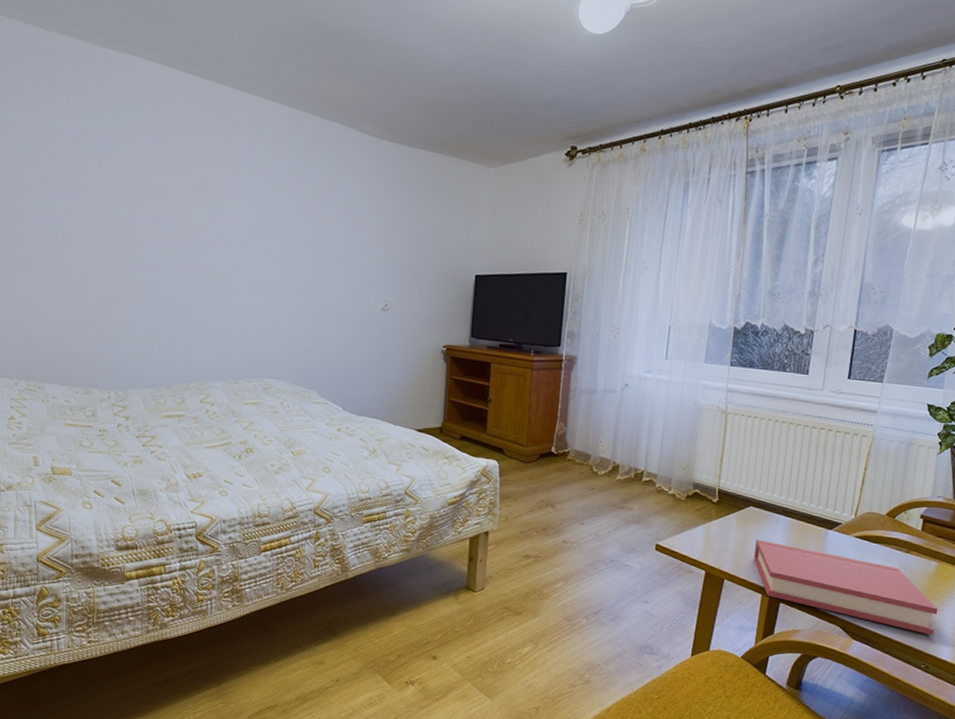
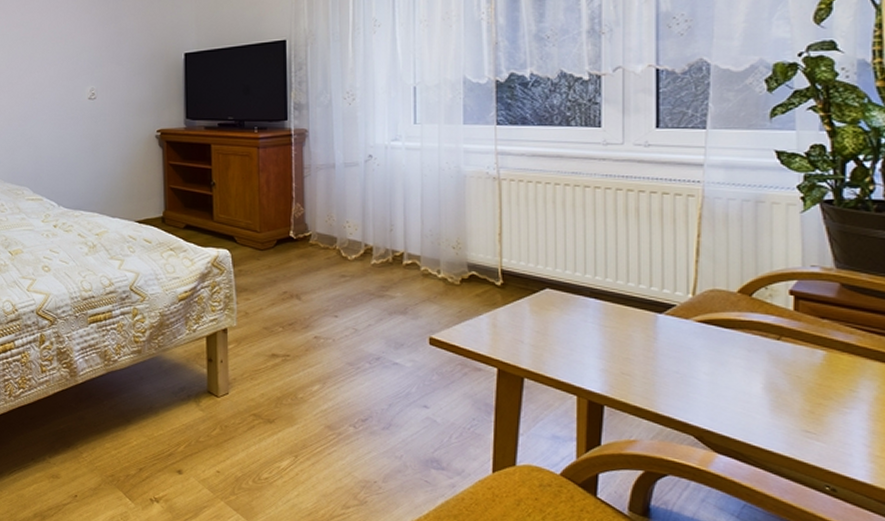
hardback book: present [754,539,938,635] -> none [560,328,838,447]

